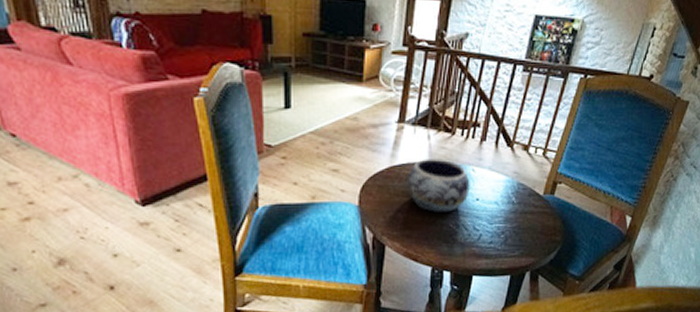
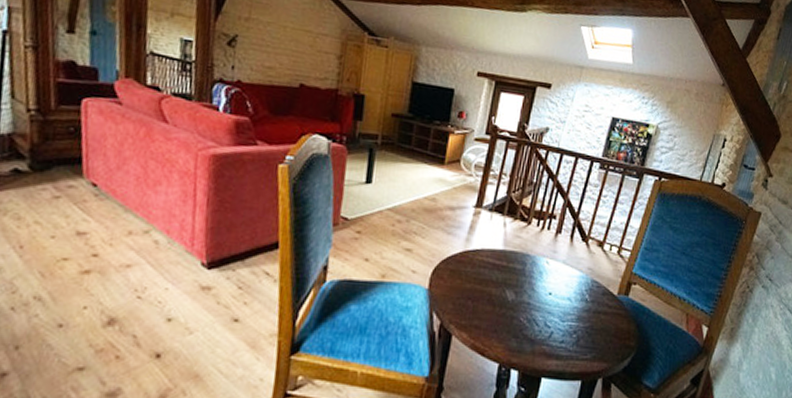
decorative bowl: present [407,159,470,214] -> none [479,246,544,306]

